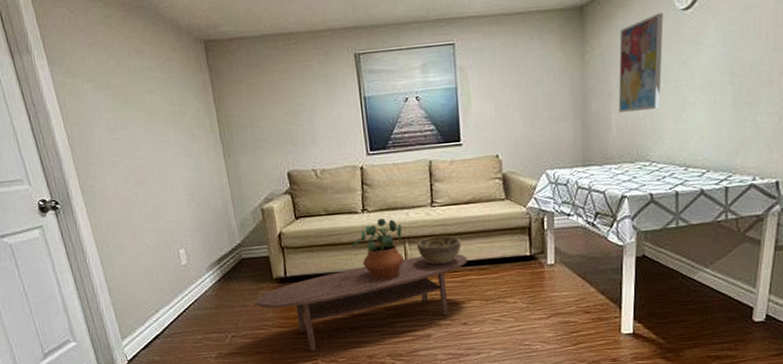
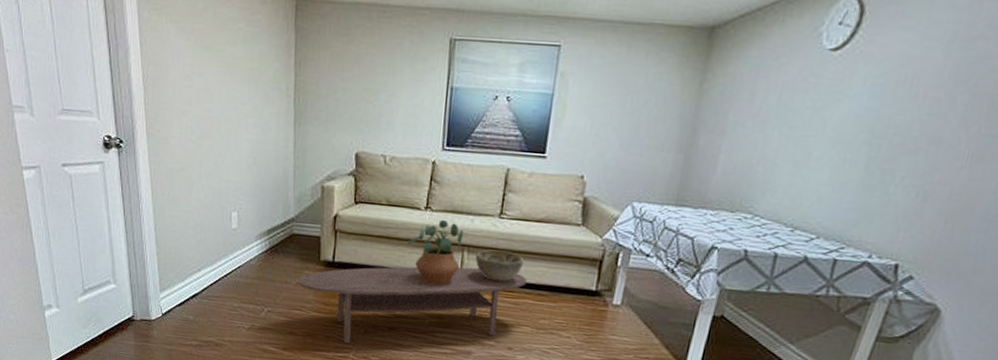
wall art: present [618,12,664,112] -> none [729,49,807,157]

